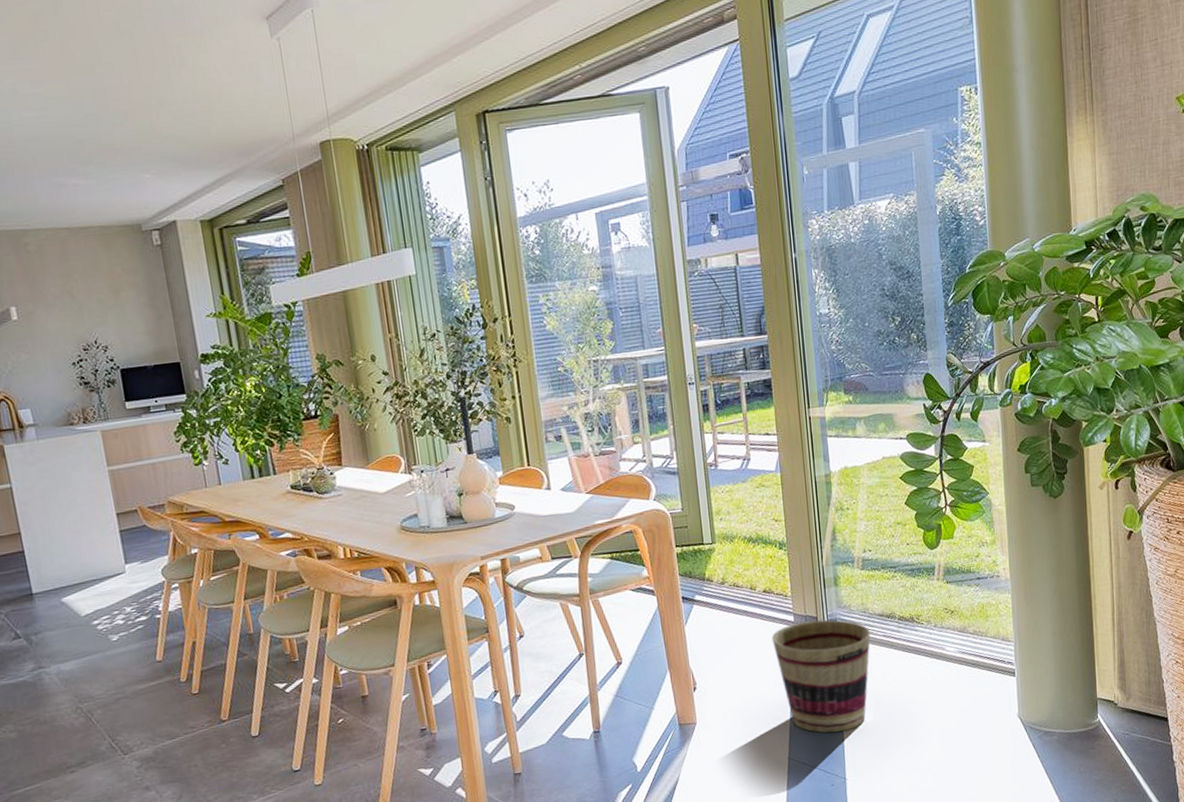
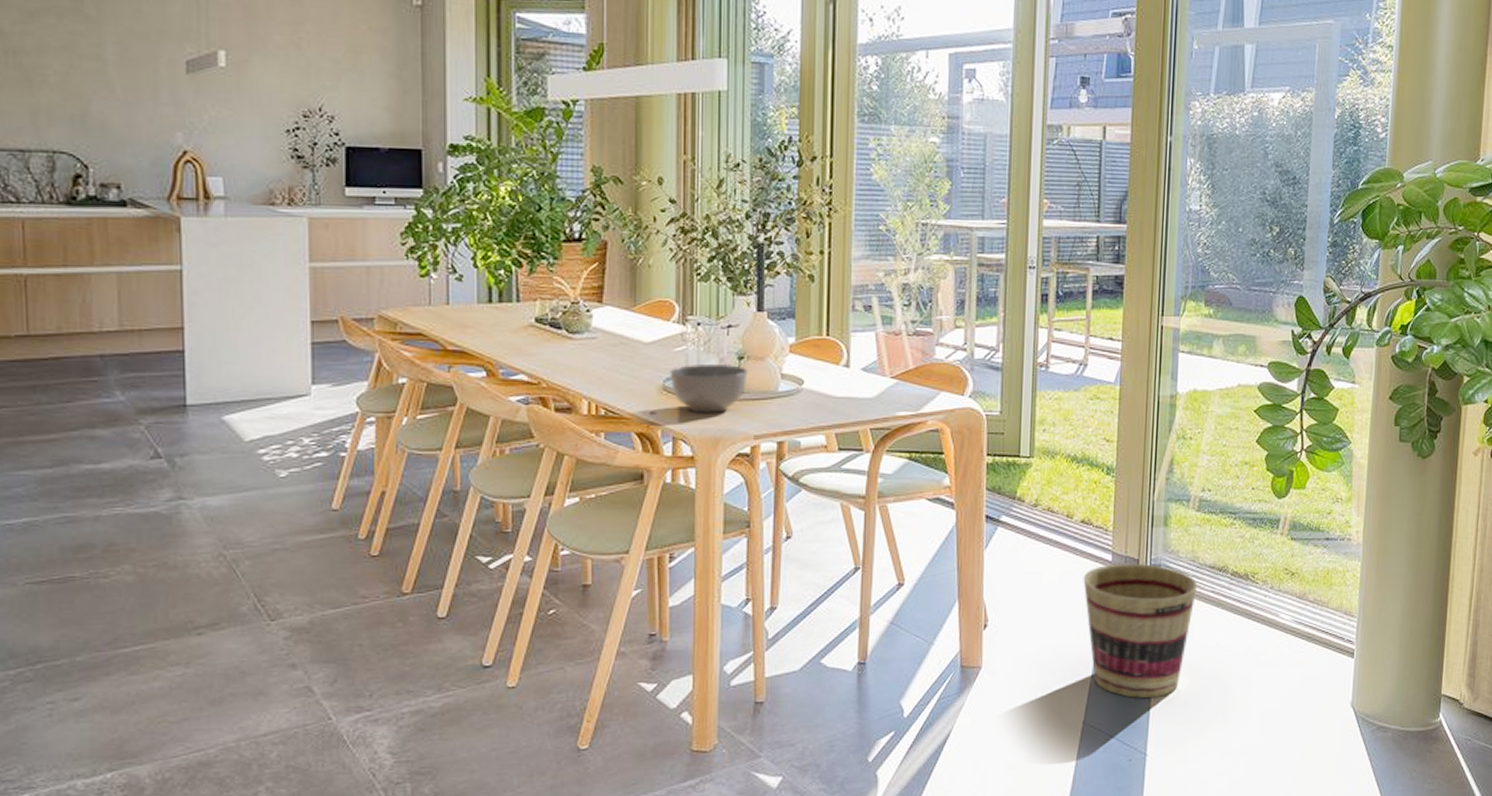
bowl: none [404,501,469,545] -> present [669,364,748,413]

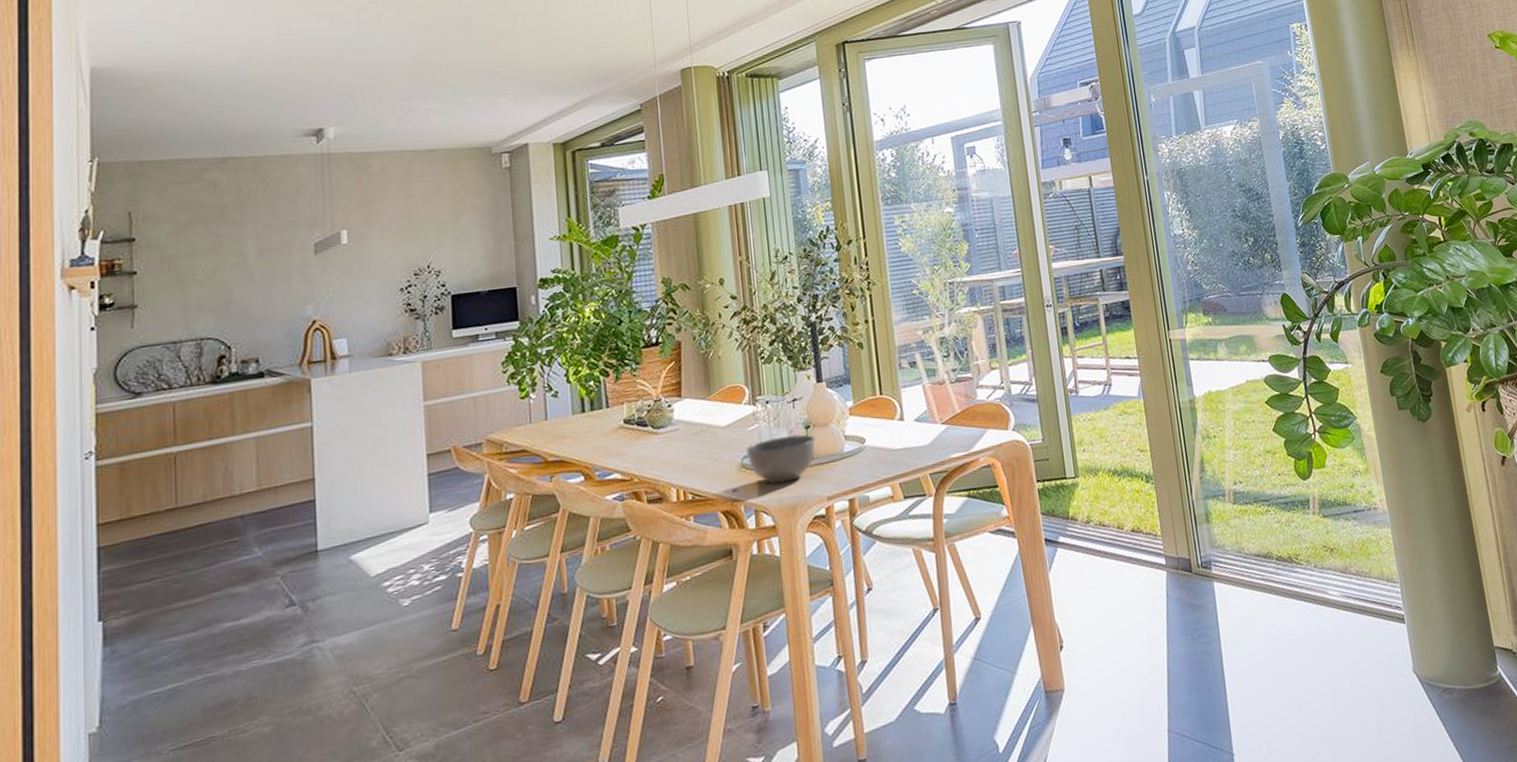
basket: present [1083,563,1198,698] -> none [1142,561,1250,698]

